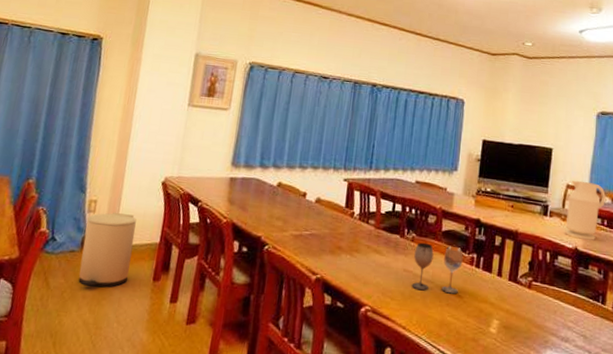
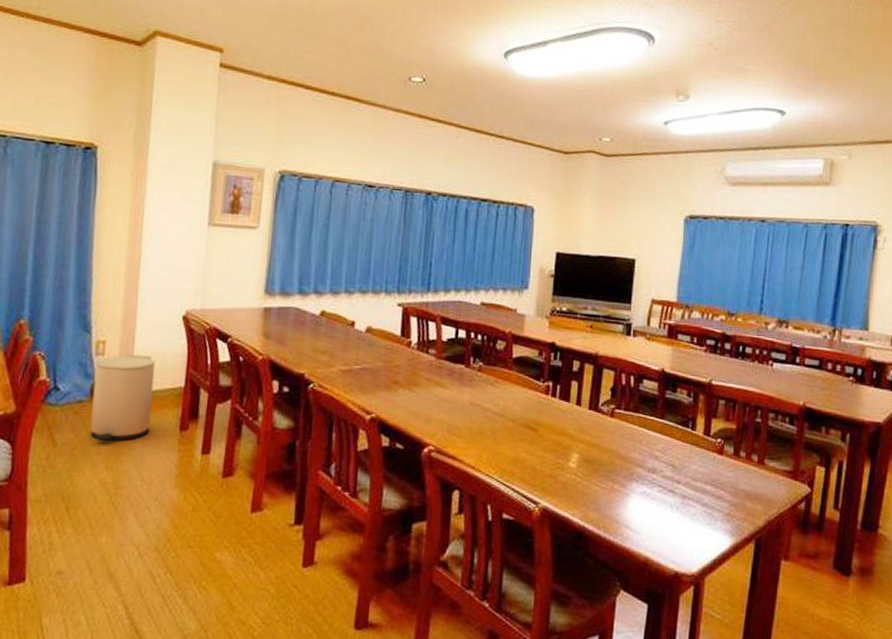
wineglass: present [411,242,463,294] -> none [480,371,538,428]
water jug: present [565,180,606,241] -> none [650,294,695,361]

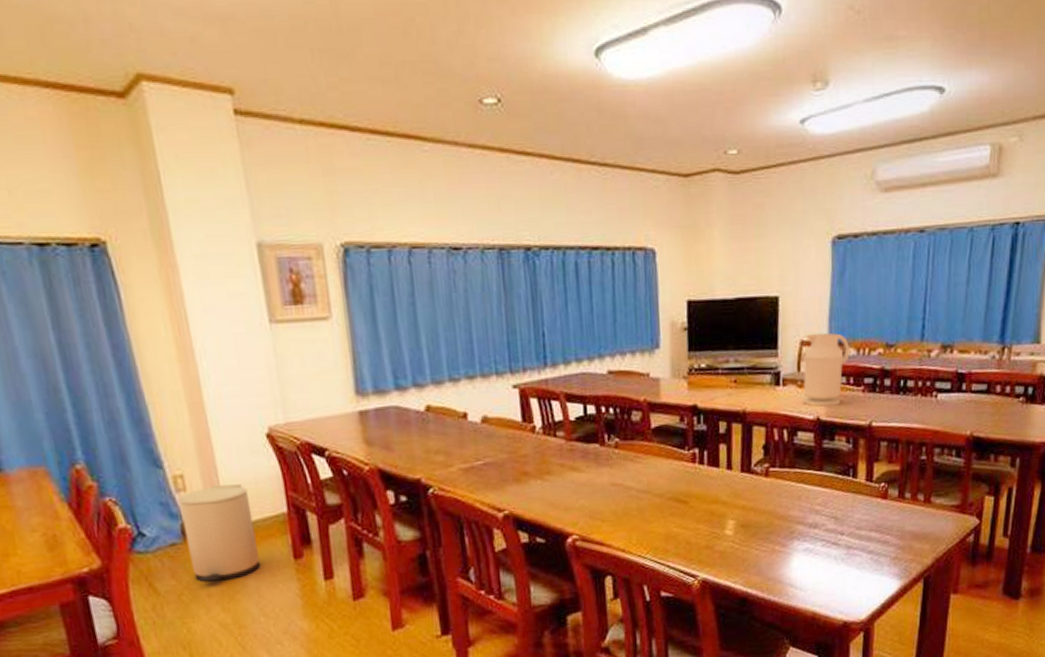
water jug: none [650,294,695,361] -> present [803,333,850,407]

